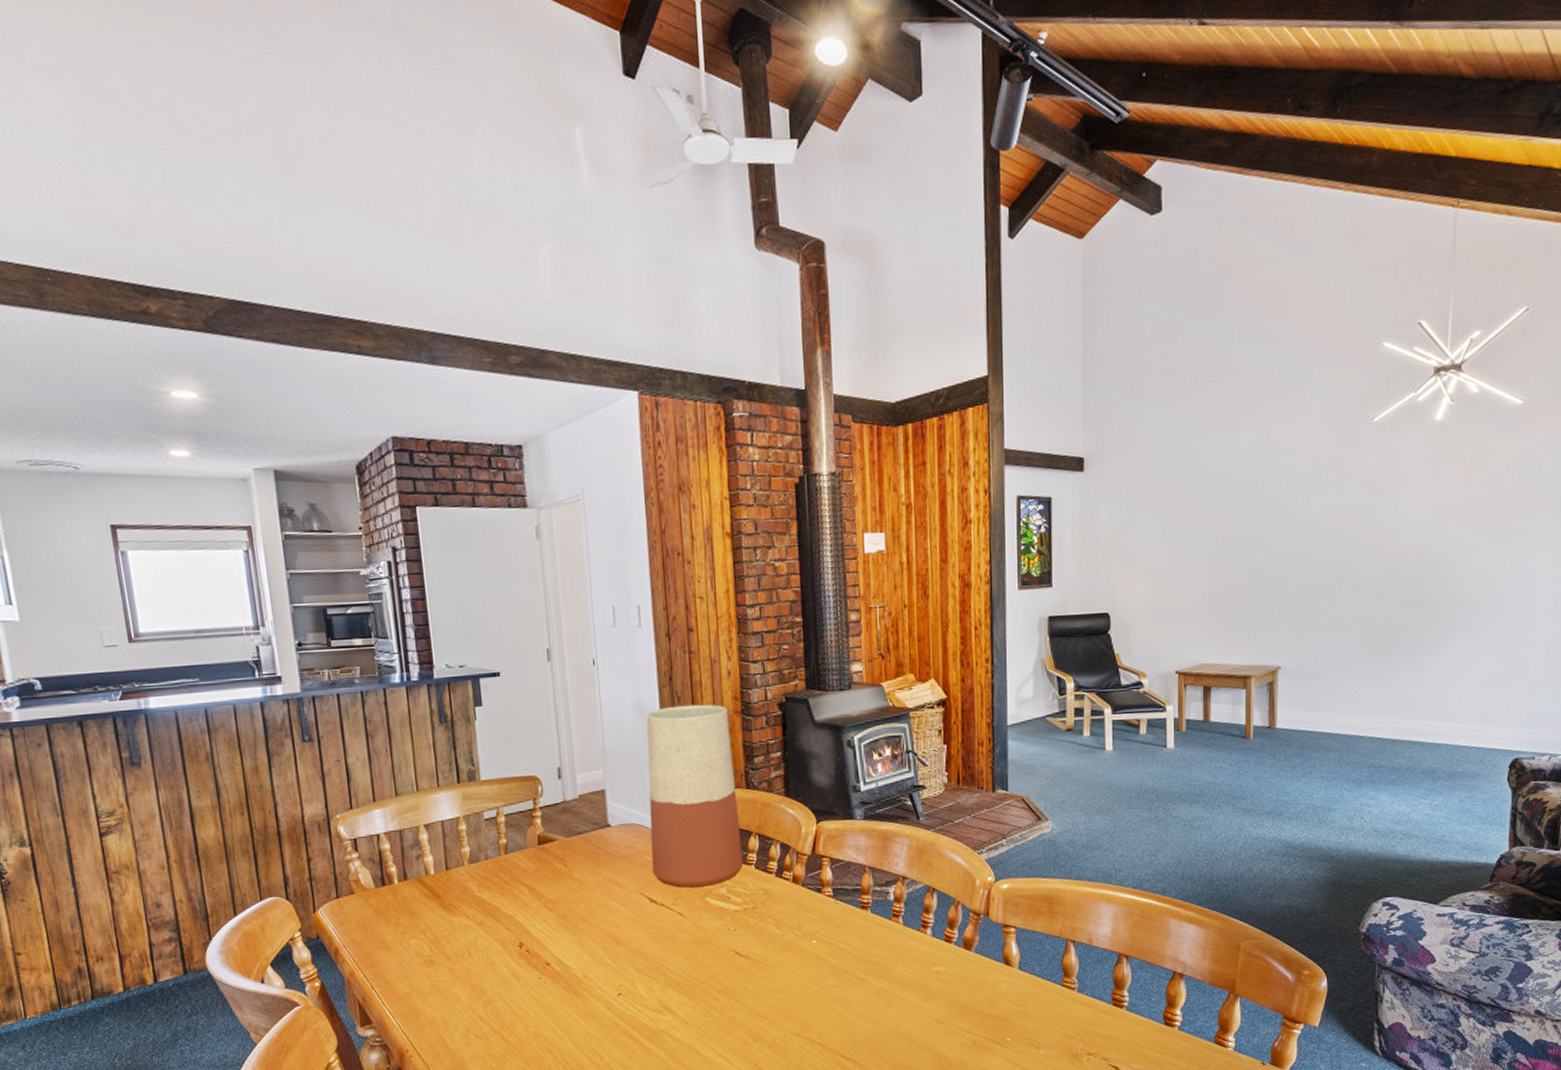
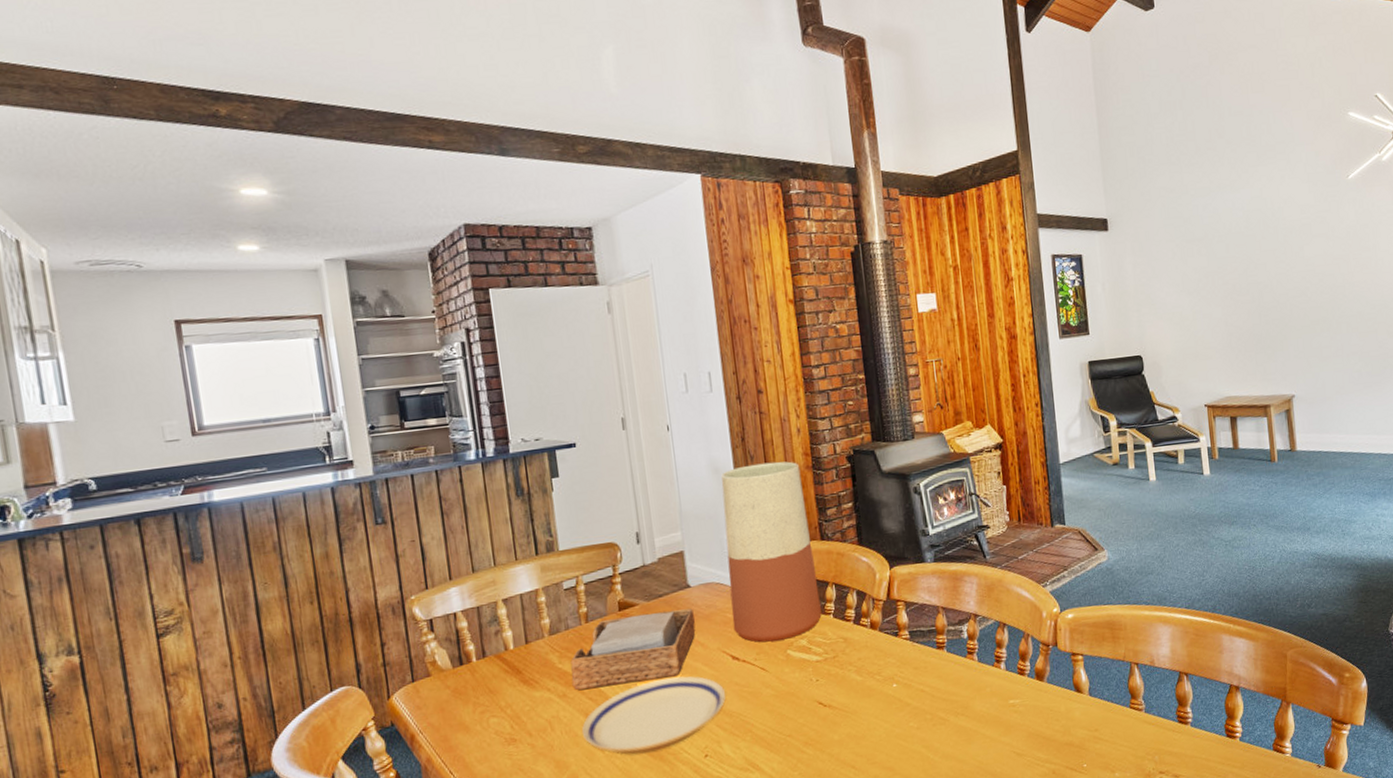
napkin holder: none [489,848,614,919] -> present [570,608,696,690]
plate: none [498,914,642,987] -> present [581,676,726,755]

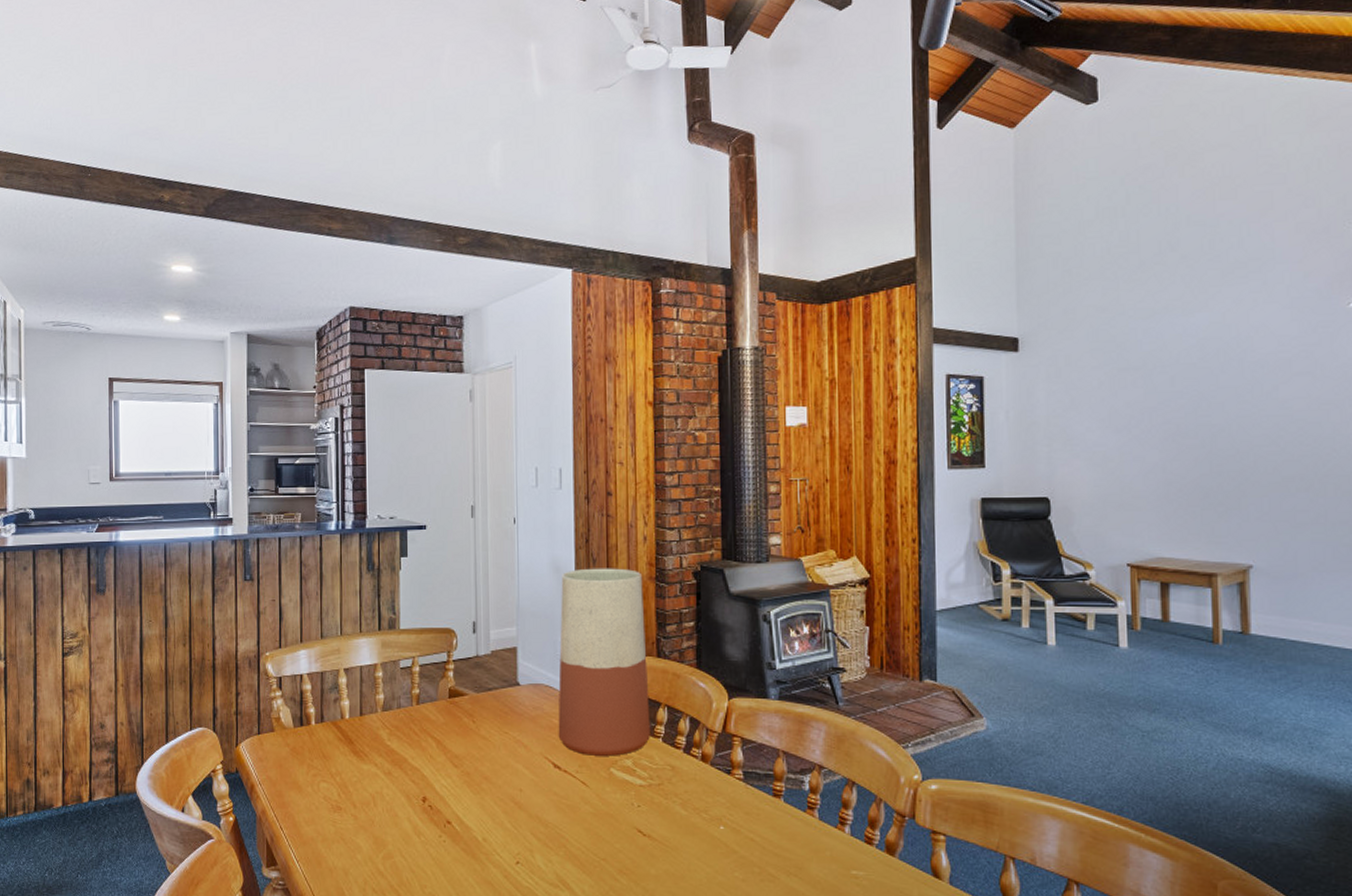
napkin holder: present [570,608,696,690] -> none [397,704,520,774]
plate: present [581,676,726,755] -> none [401,775,544,847]

